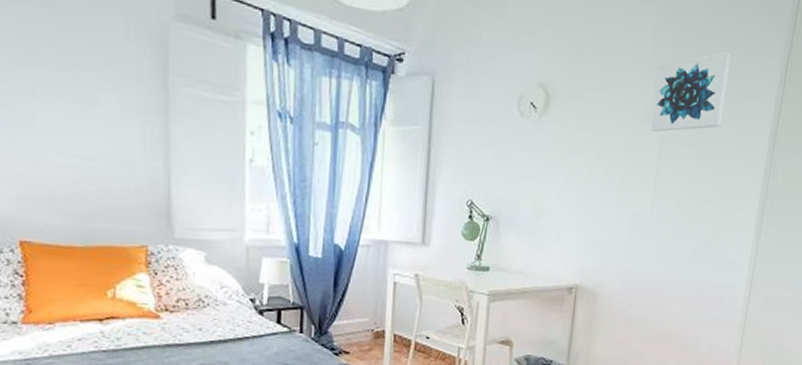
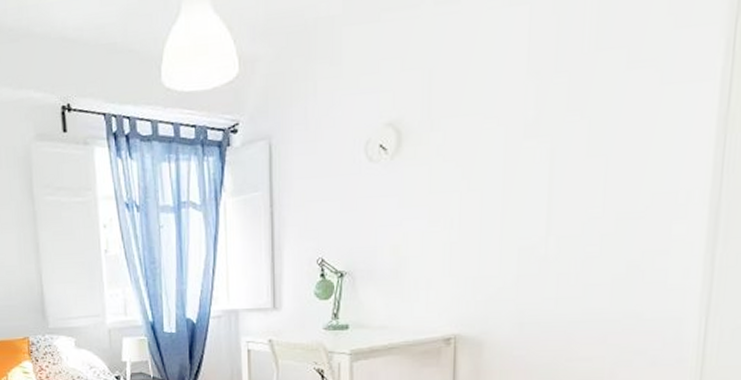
wall art: present [650,52,732,133] -> none [535,33,645,149]

